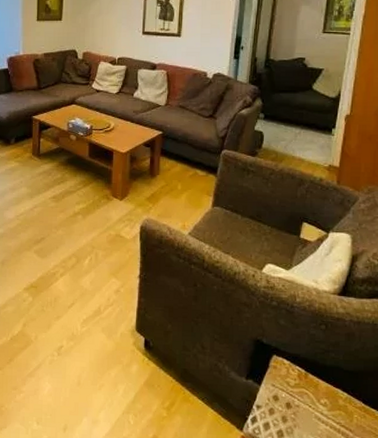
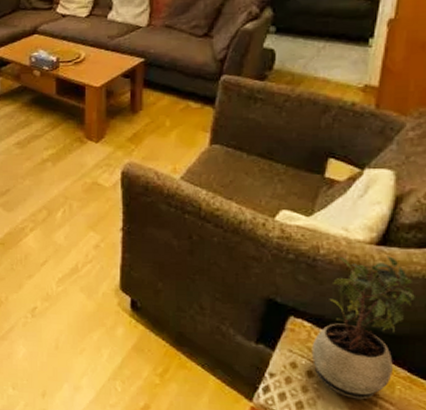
potted plant: none [289,304,367,428] -> present [311,256,415,400]

